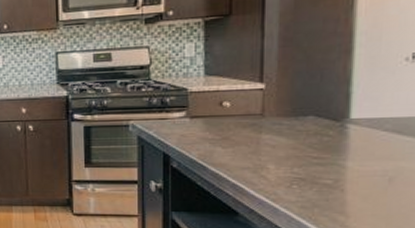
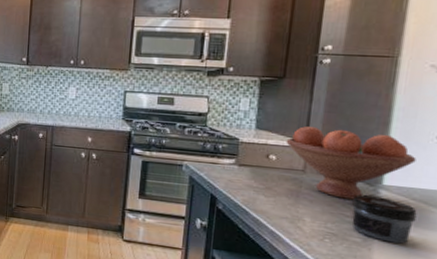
fruit bowl: none [239,64,385,139] -> present [286,126,417,200]
jar: none [317,132,391,180] -> present [351,194,417,244]

